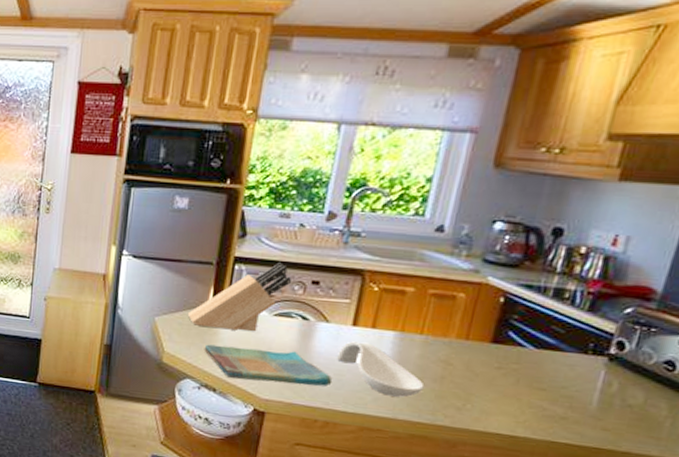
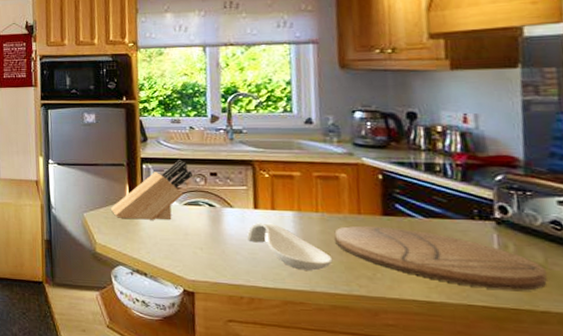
dish towel: present [204,344,332,386] -> none [129,234,248,265]
cutting board: none [432,352,642,431] -> present [334,225,547,291]

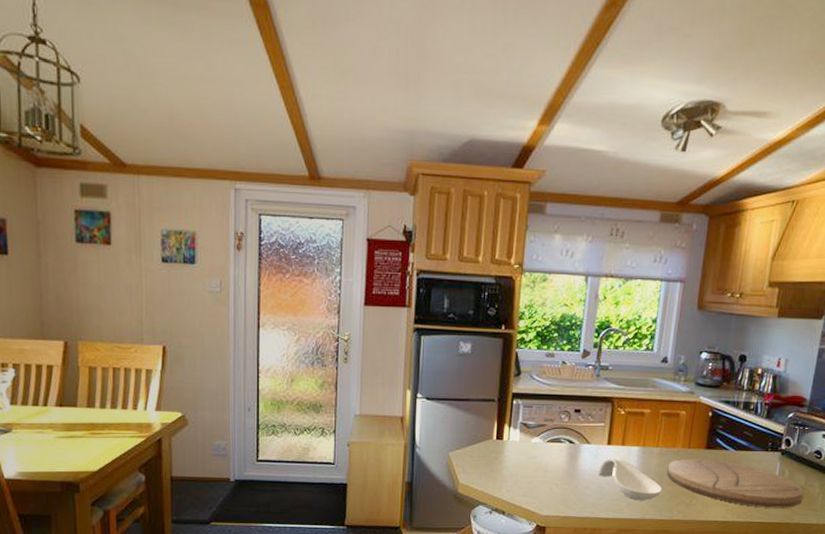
knife block: present [110,160,192,221] -> none [476,396,559,458]

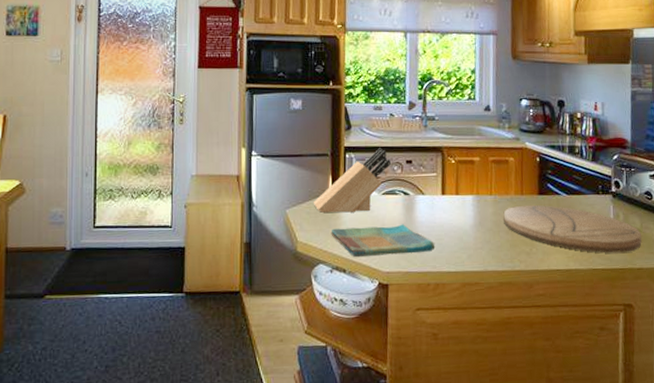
knife block: none [476,396,559,458] -> present [313,148,391,213]
dish towel: none [492,471,596,500] -> present [331,224,435,257]
spoon rest: present [597,458,663,500] -> none [434,208,501,252]

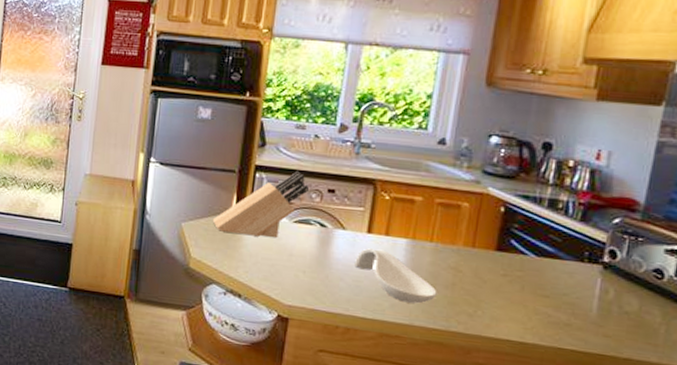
dish towel: present [331,224,435,257] -> none [229,250,351,293]
spoon rest: none [434,208,501,252] -> present [353,248,437,304]
cutting board: present [503,205,642,253] -> none [443,259,638,337]

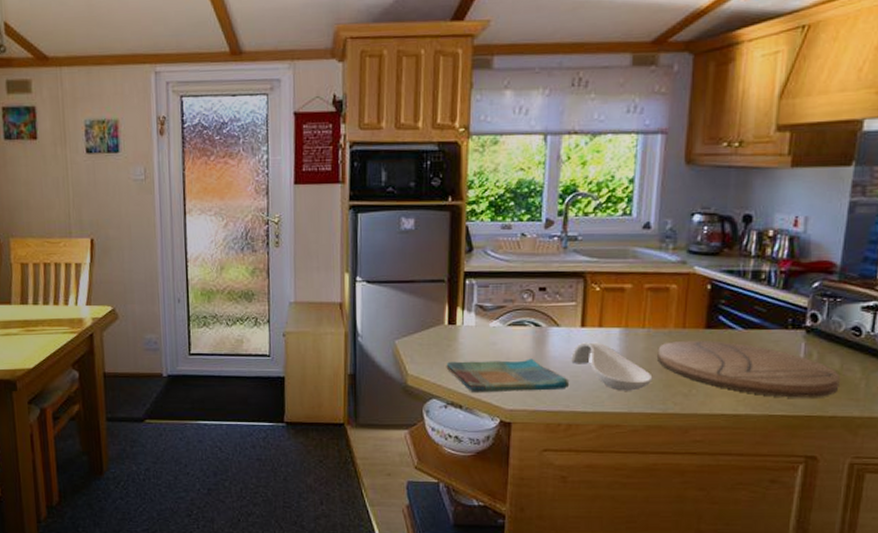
knife block: present [212,171,309,239] -> none [426,273,519,345]
dish towel: none [229,250,351,293] -> present [446,358,570,392]
cutting board: none [443,259,638,337] -> present [657,340,840,398]

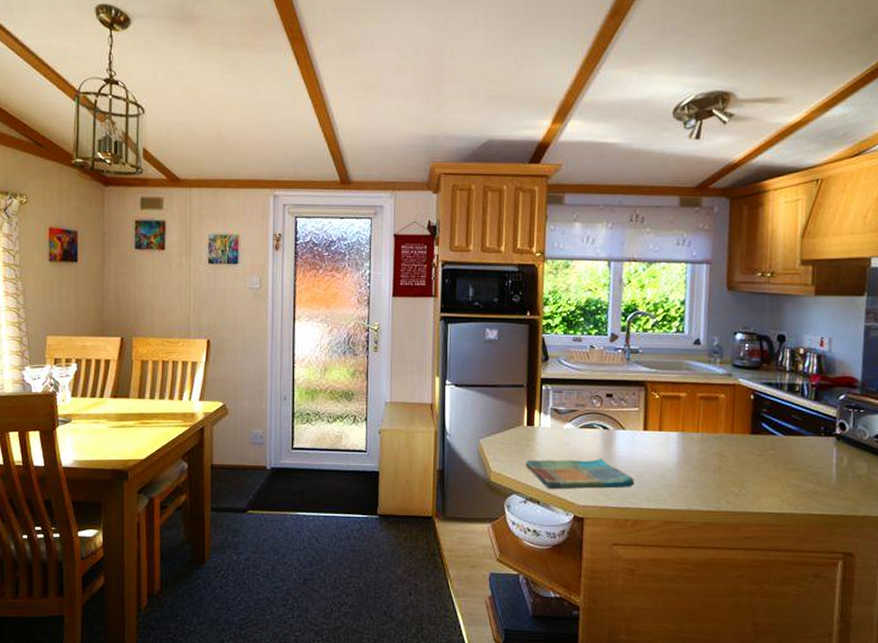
spoon rest: present [570,342,653,391] -> none [635,444,707,490]
cutting board: present [657,340,840,398] -> none [711,444,868,498]

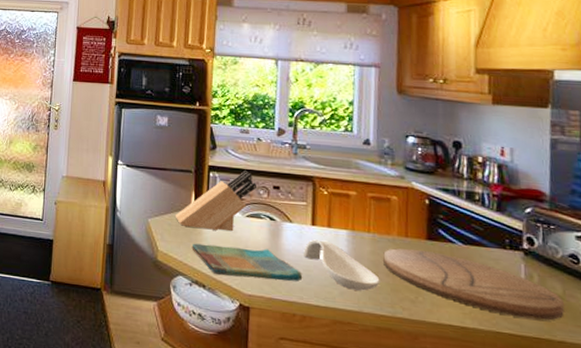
knife block: none [507,380,589,445] -> present [175,170,256,232]
spoon rest: none [635,444,707,490] -> present [302,239,380,291]
cutting board: none [711,444,868,498] -> present [383,248,564,320]

